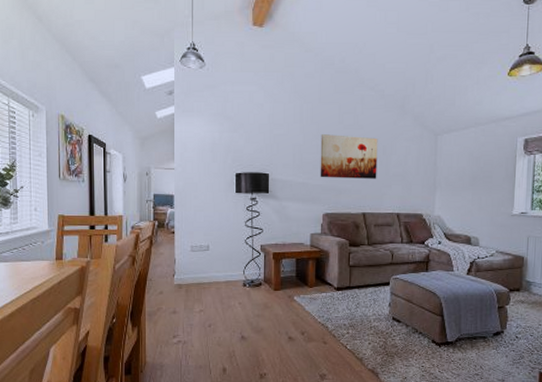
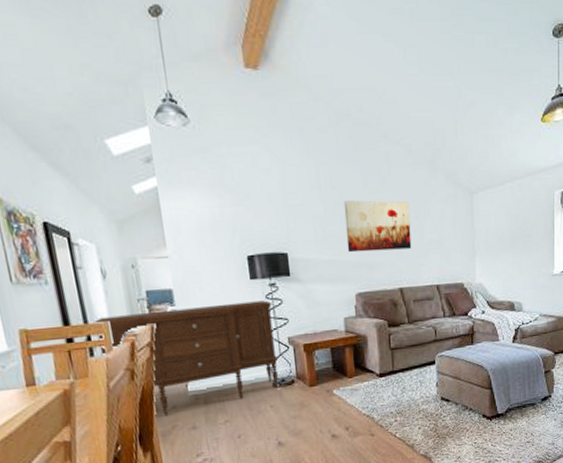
sideboard: none [113,211,251,299] -> present [95,300,279,416]

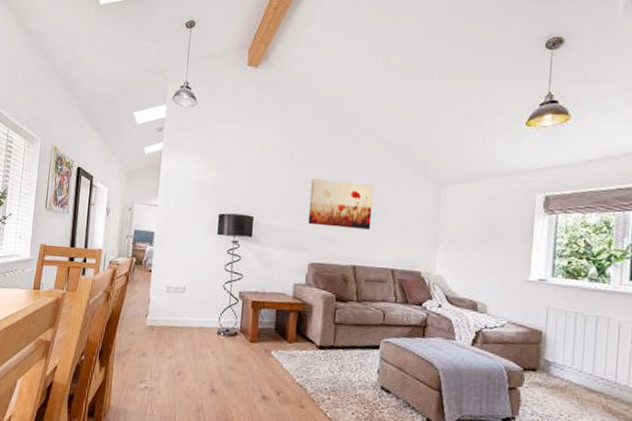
sideboard: present [95,300,279,416] -> none [90,245,232,339]

